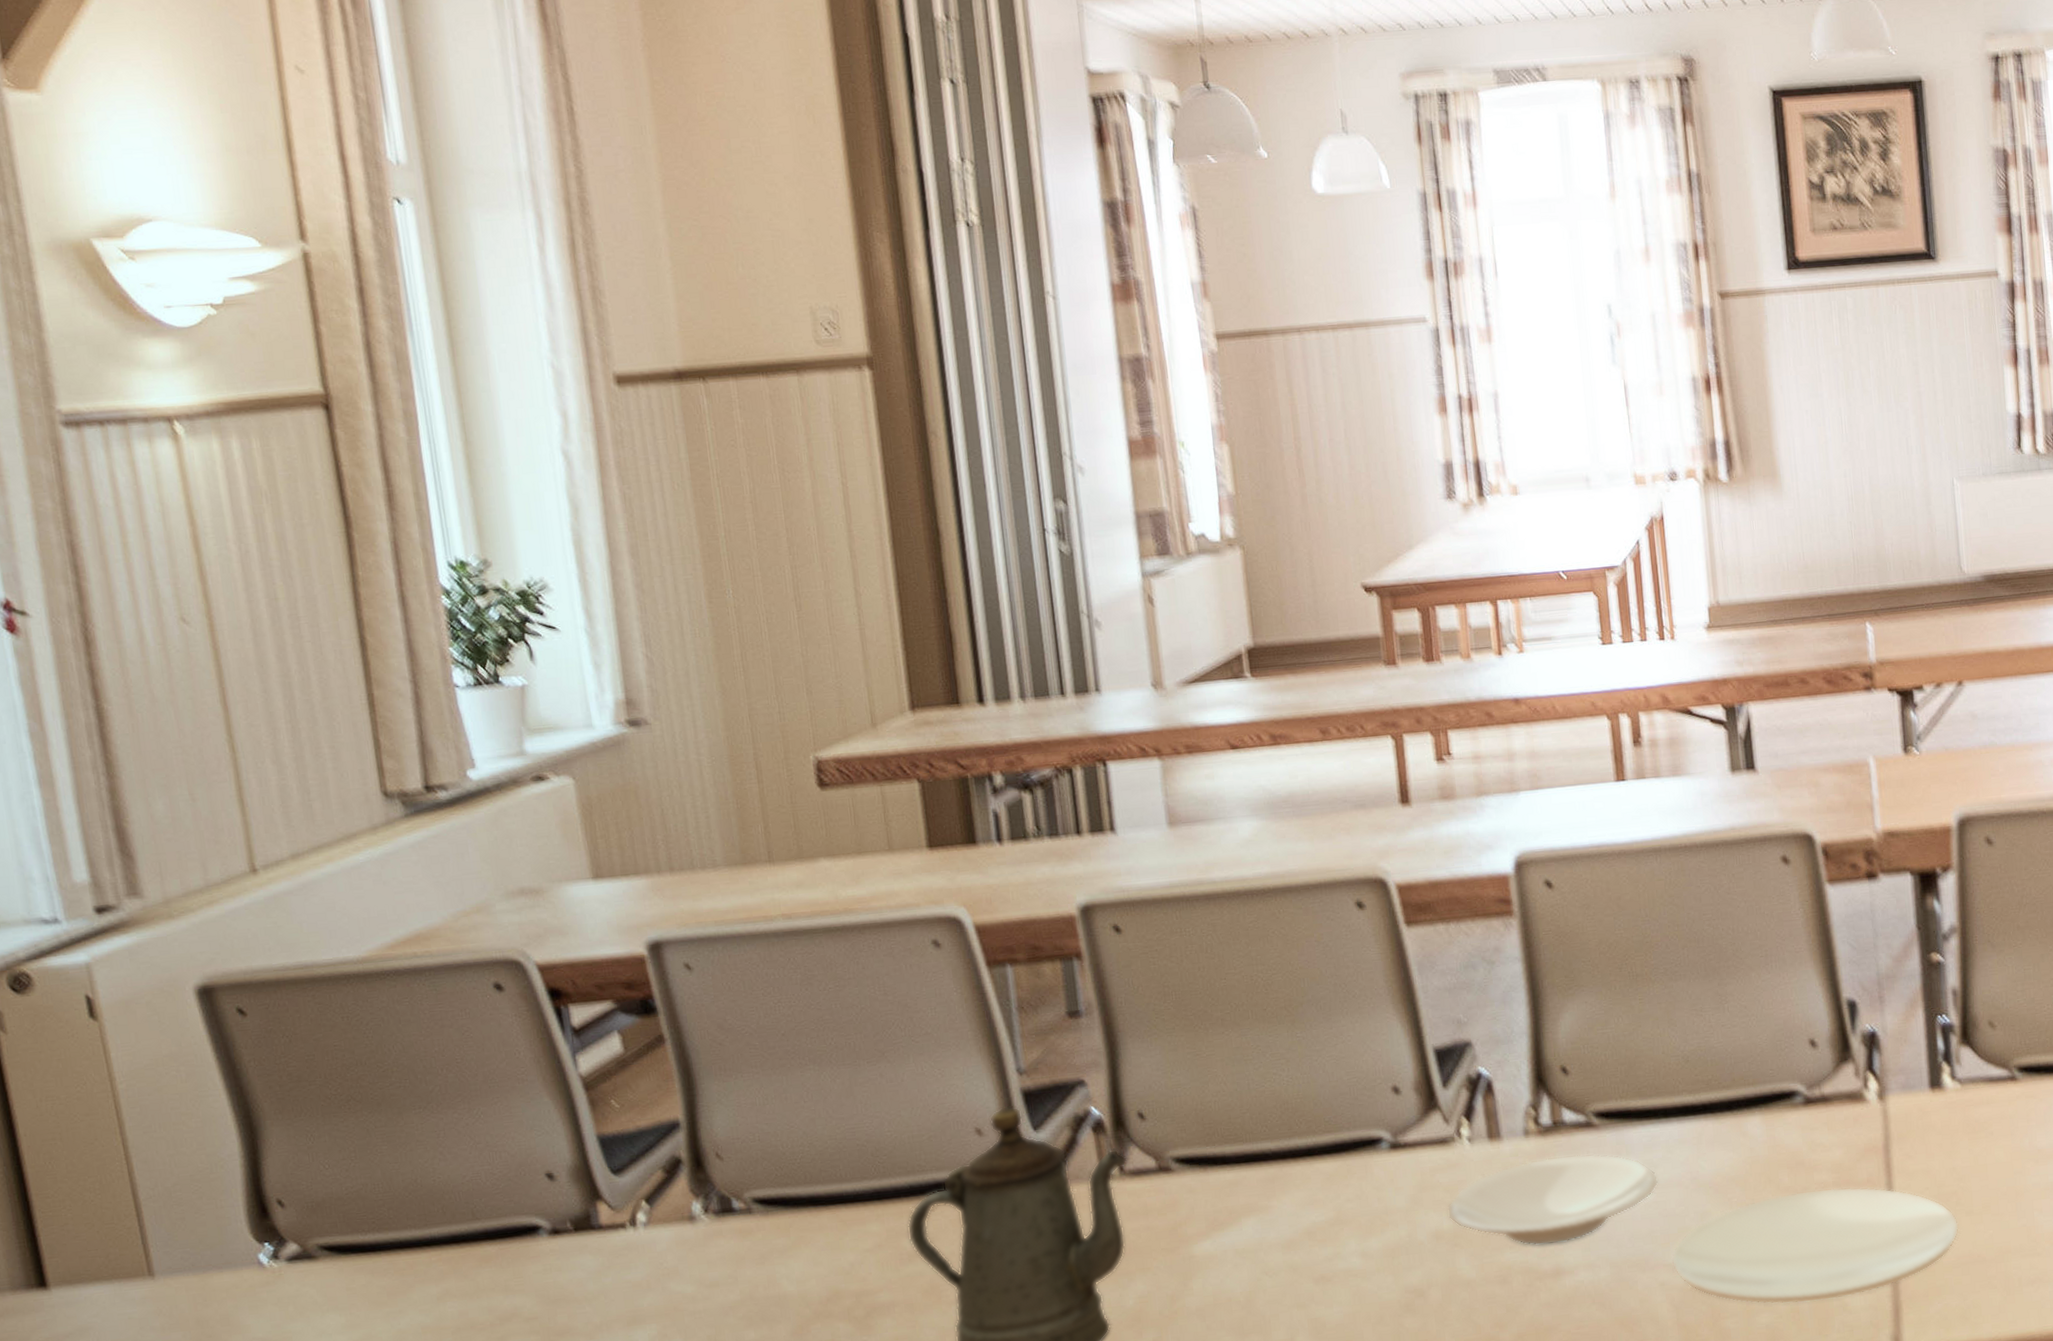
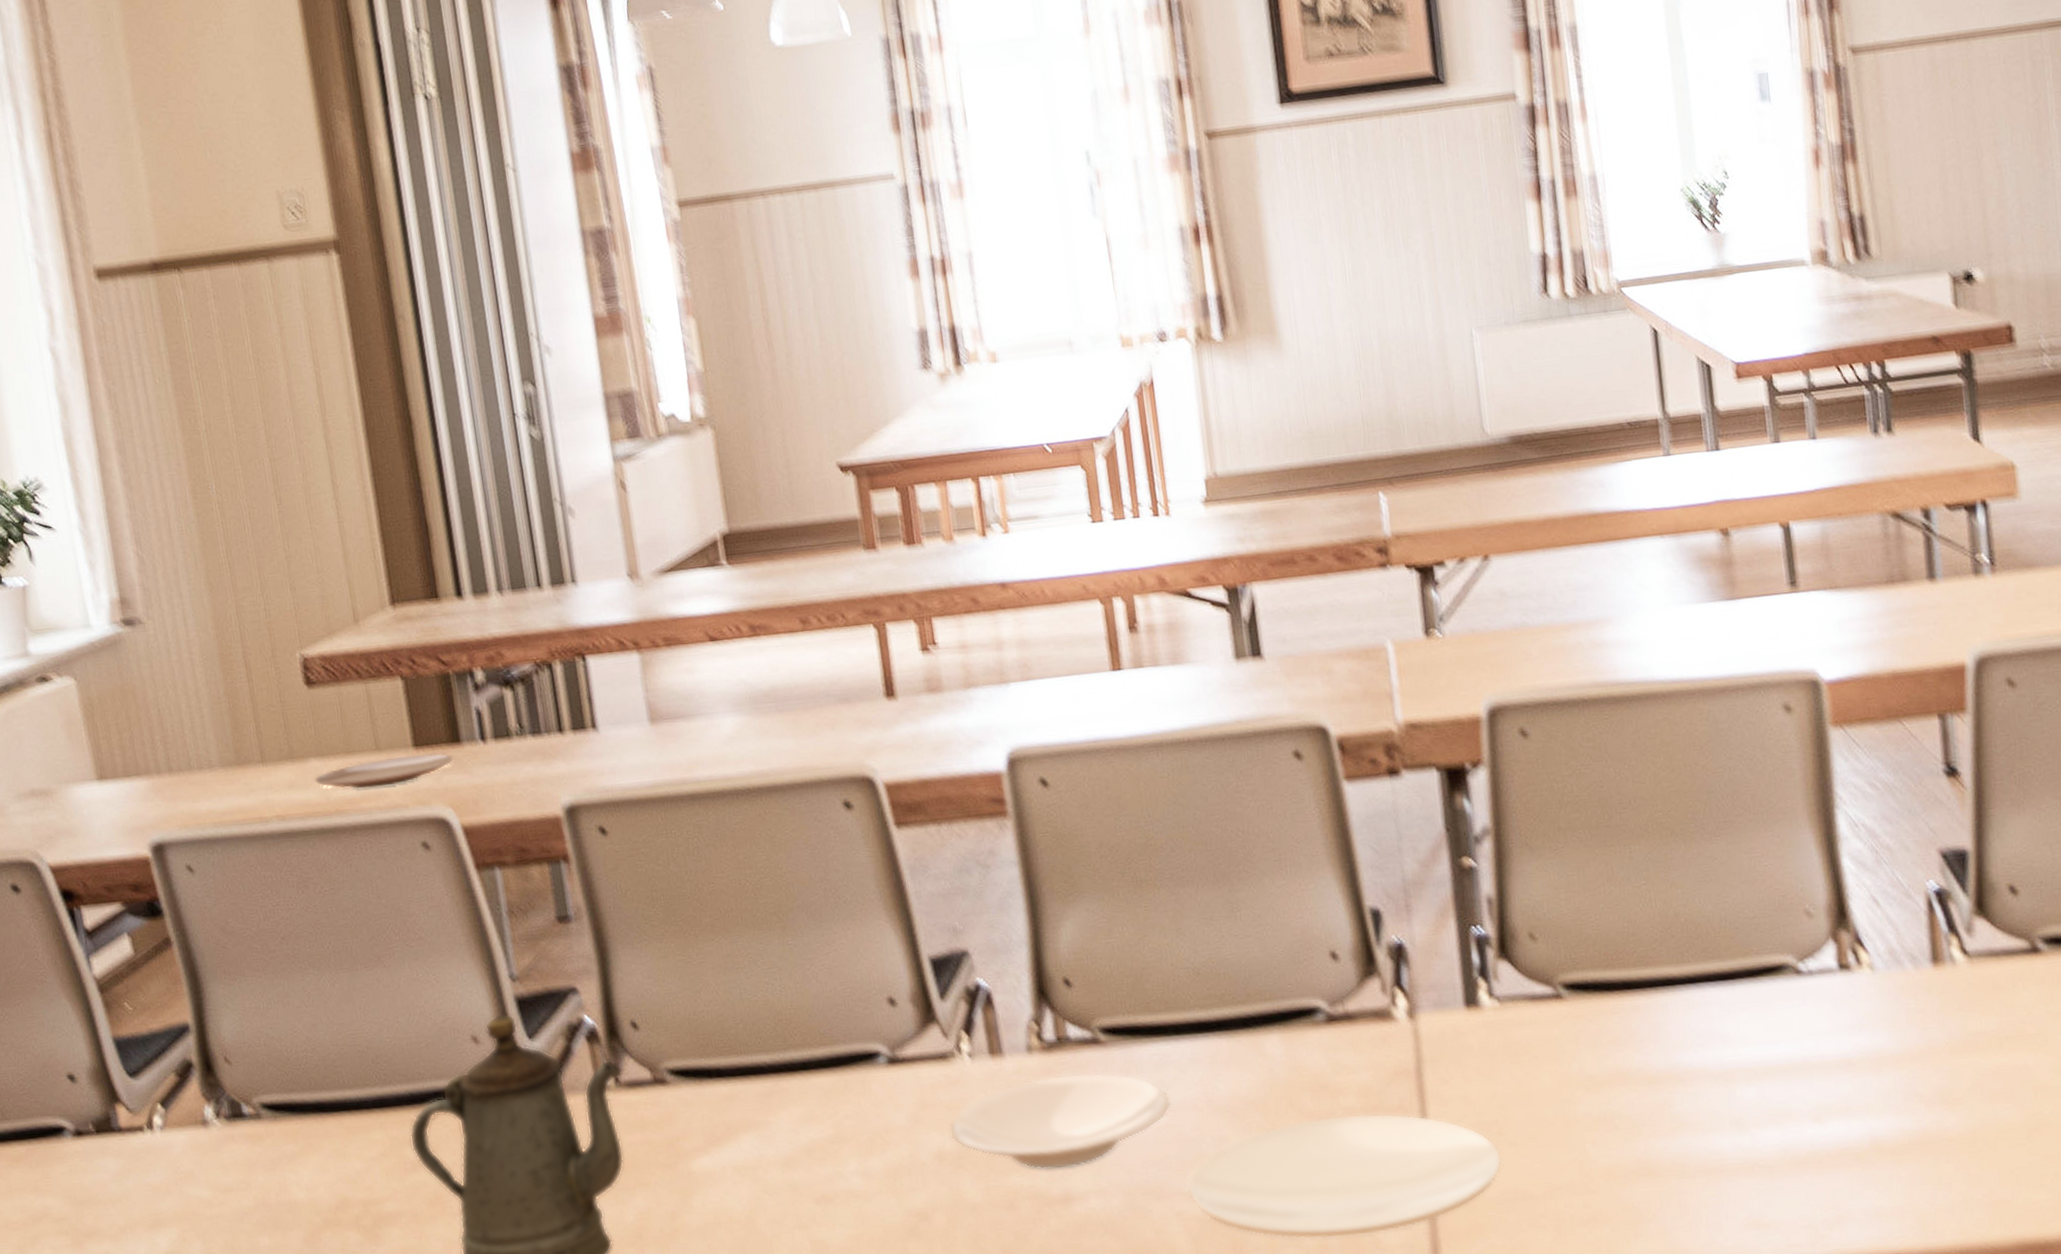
plate: none [824,854,968,888] -> present [314,753,453,789]

